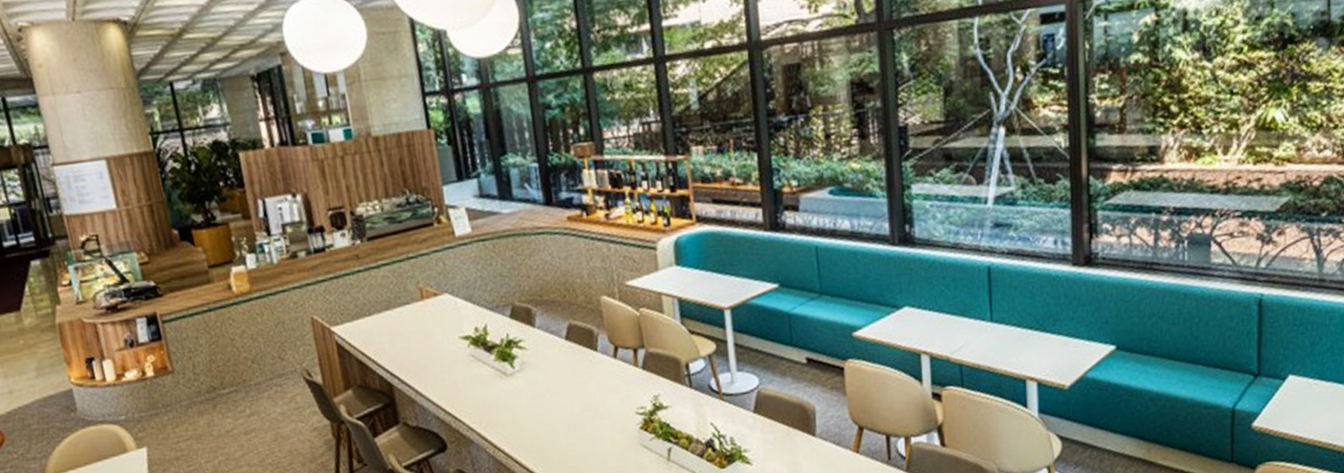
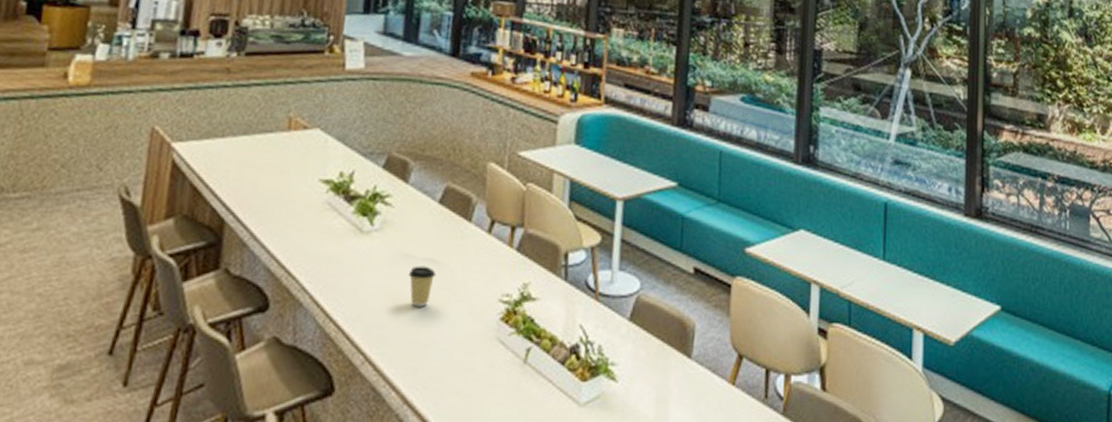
coffee cup: none [553,394,577,429] -> present [408,266,436,307]

